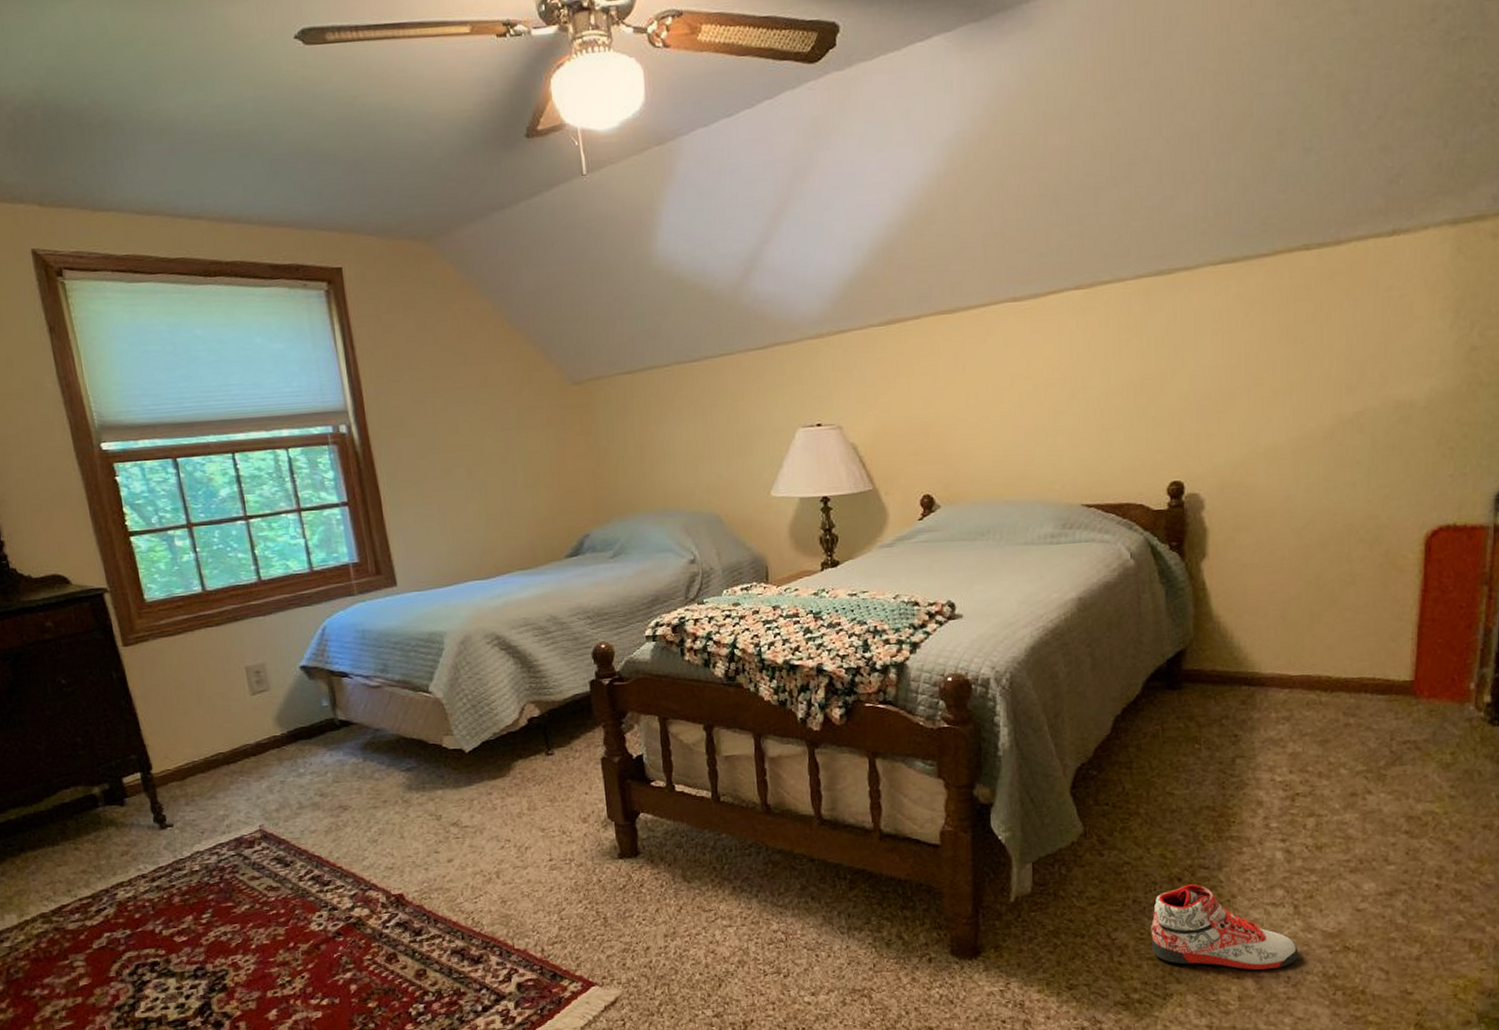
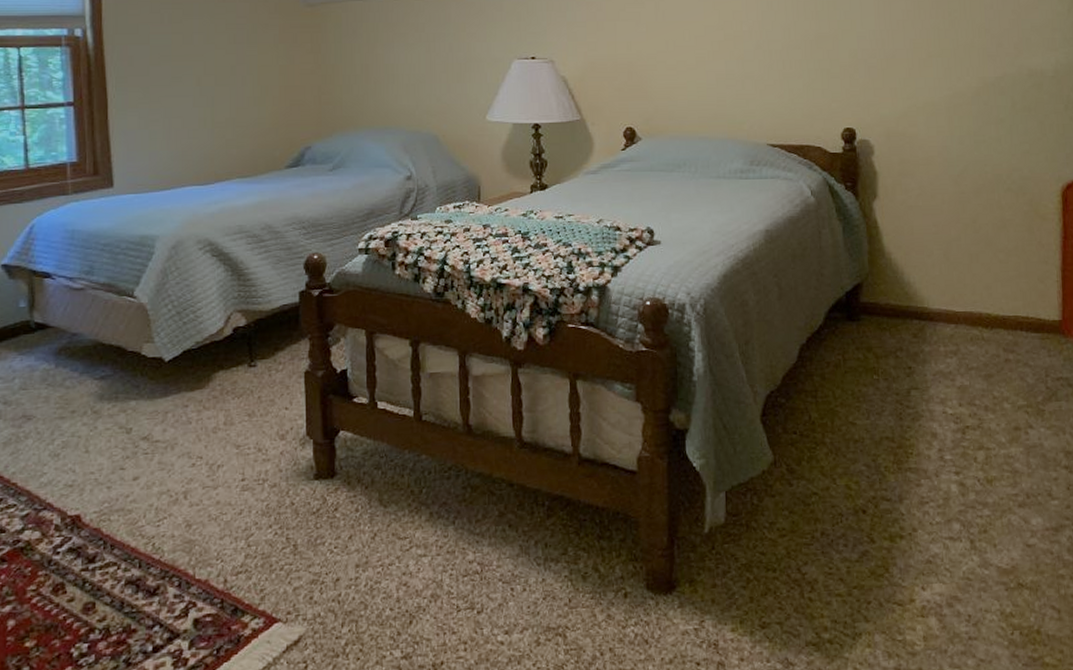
sneaker: present [1151,884,1299,971] -> none [839,516,978,609]

